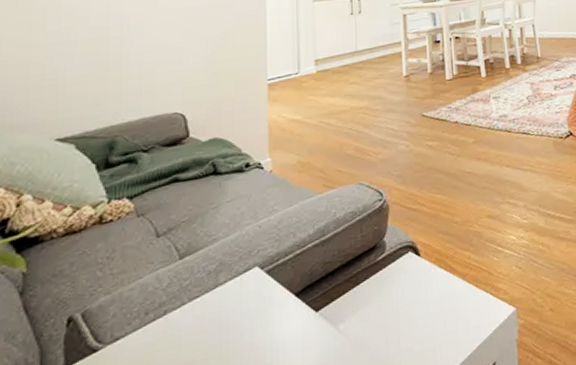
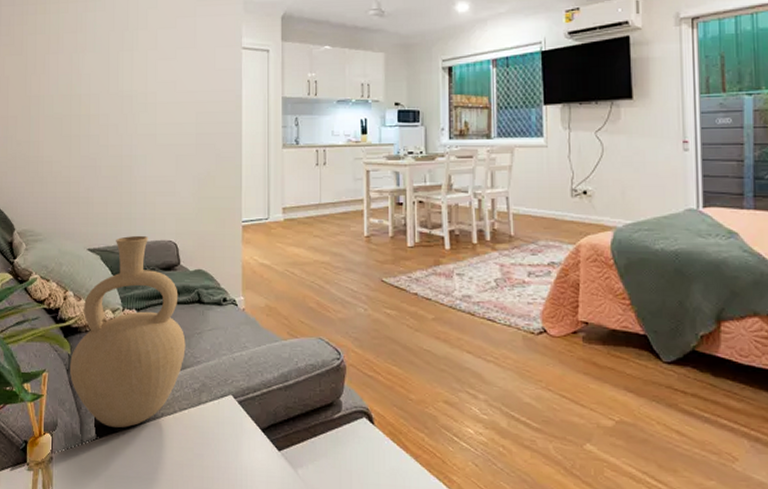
vase: none [24,112,197,348] -> present [69,235,186,428]

